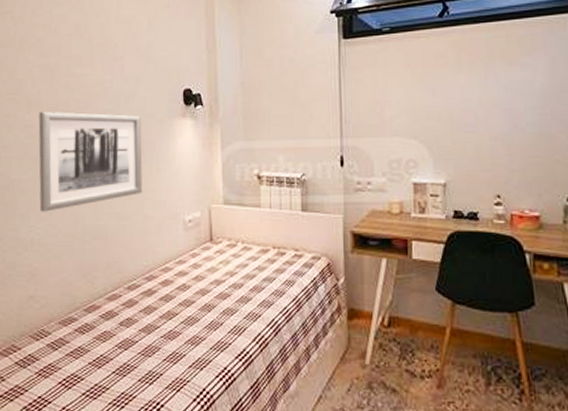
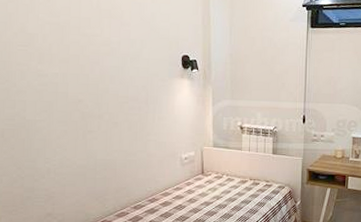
wall art: present [38,112,143,212] -> none [51,64,147,148]

